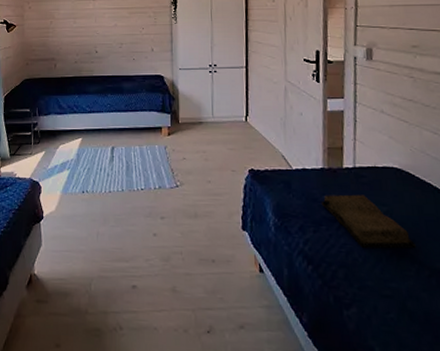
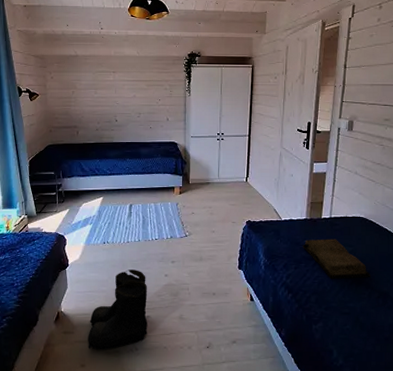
boots: none [64,225,134,327] -> present [88,270,148,350]

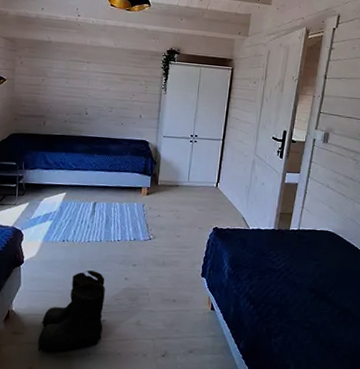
diary: present [302,239,370,279] -> none [268,250,334,293]

